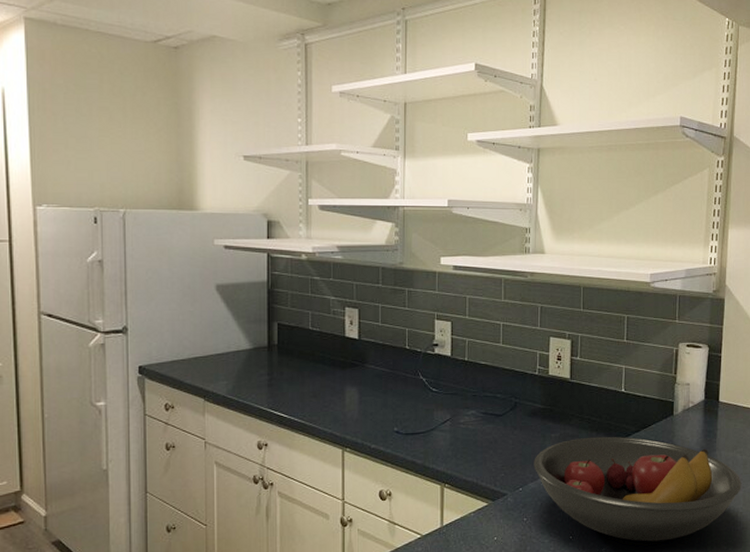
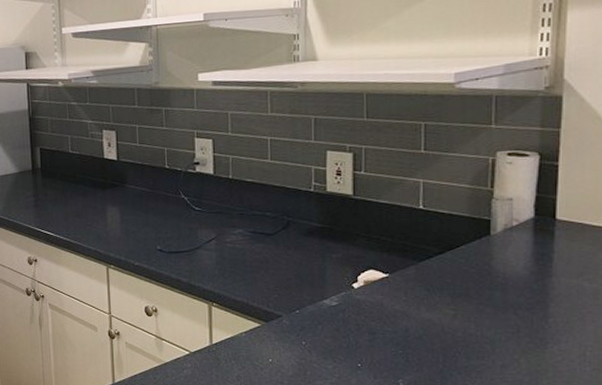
fruit bowl: present [534,436,742,542] -> none [312,258,591,377]

